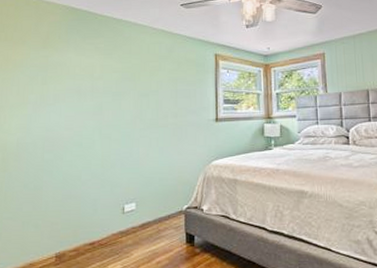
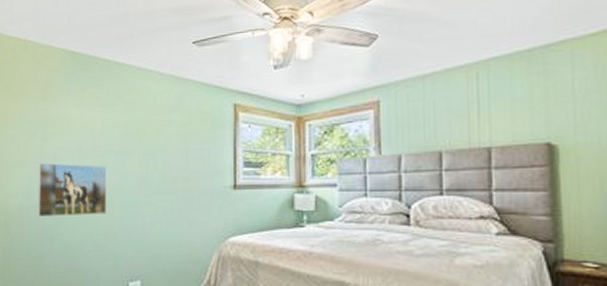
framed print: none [36,103,105,153] -> present [37,162,107,218]

